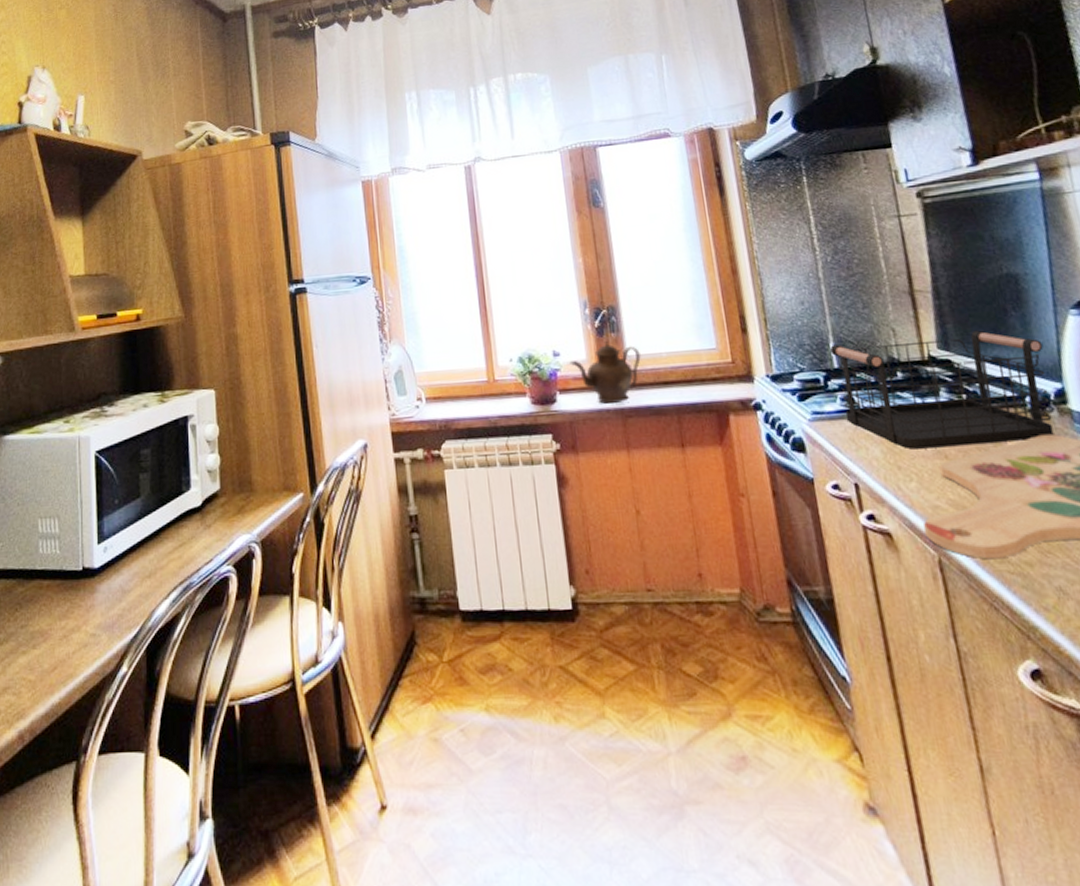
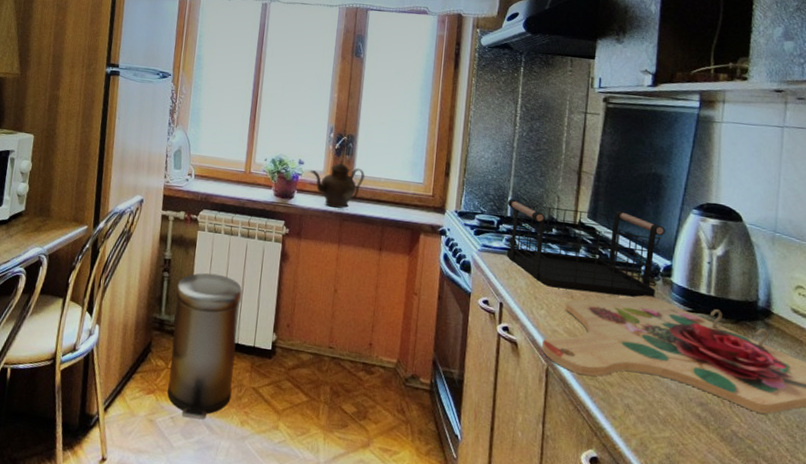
pedal bin: none [433,521,534,726] -> present [167,273,242,420]

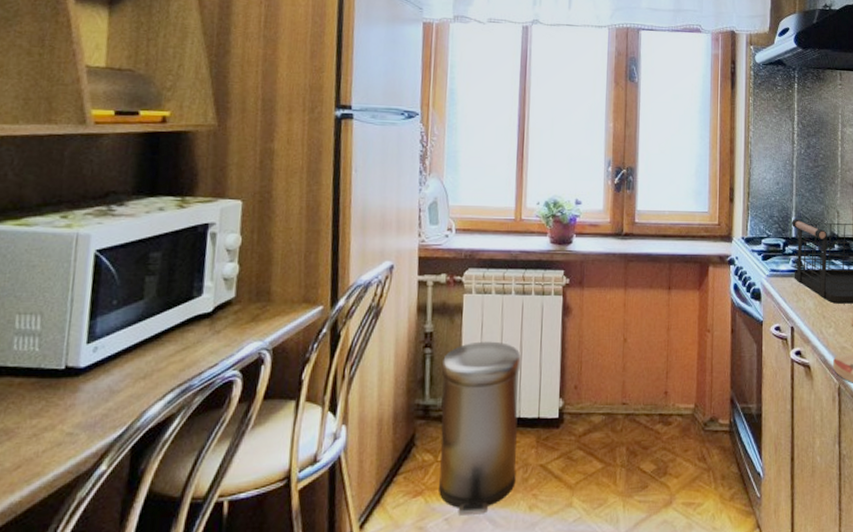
teapot: present [309,161,365,209] -> none [587,197,648,249]

